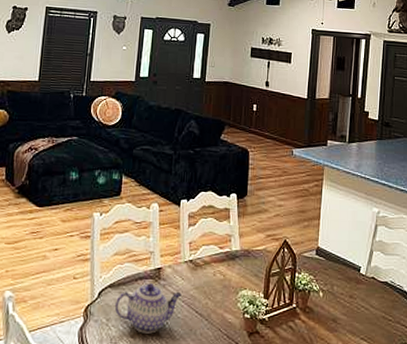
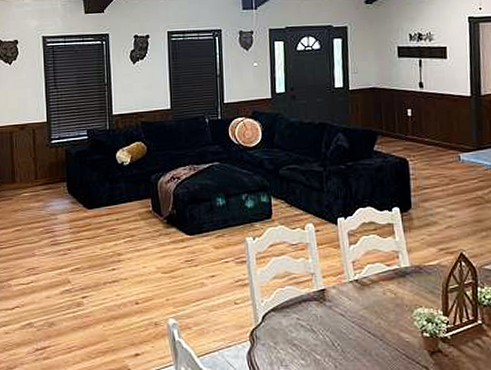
teapot: present [114,282,182,334] -> none [280,304,351,356]

